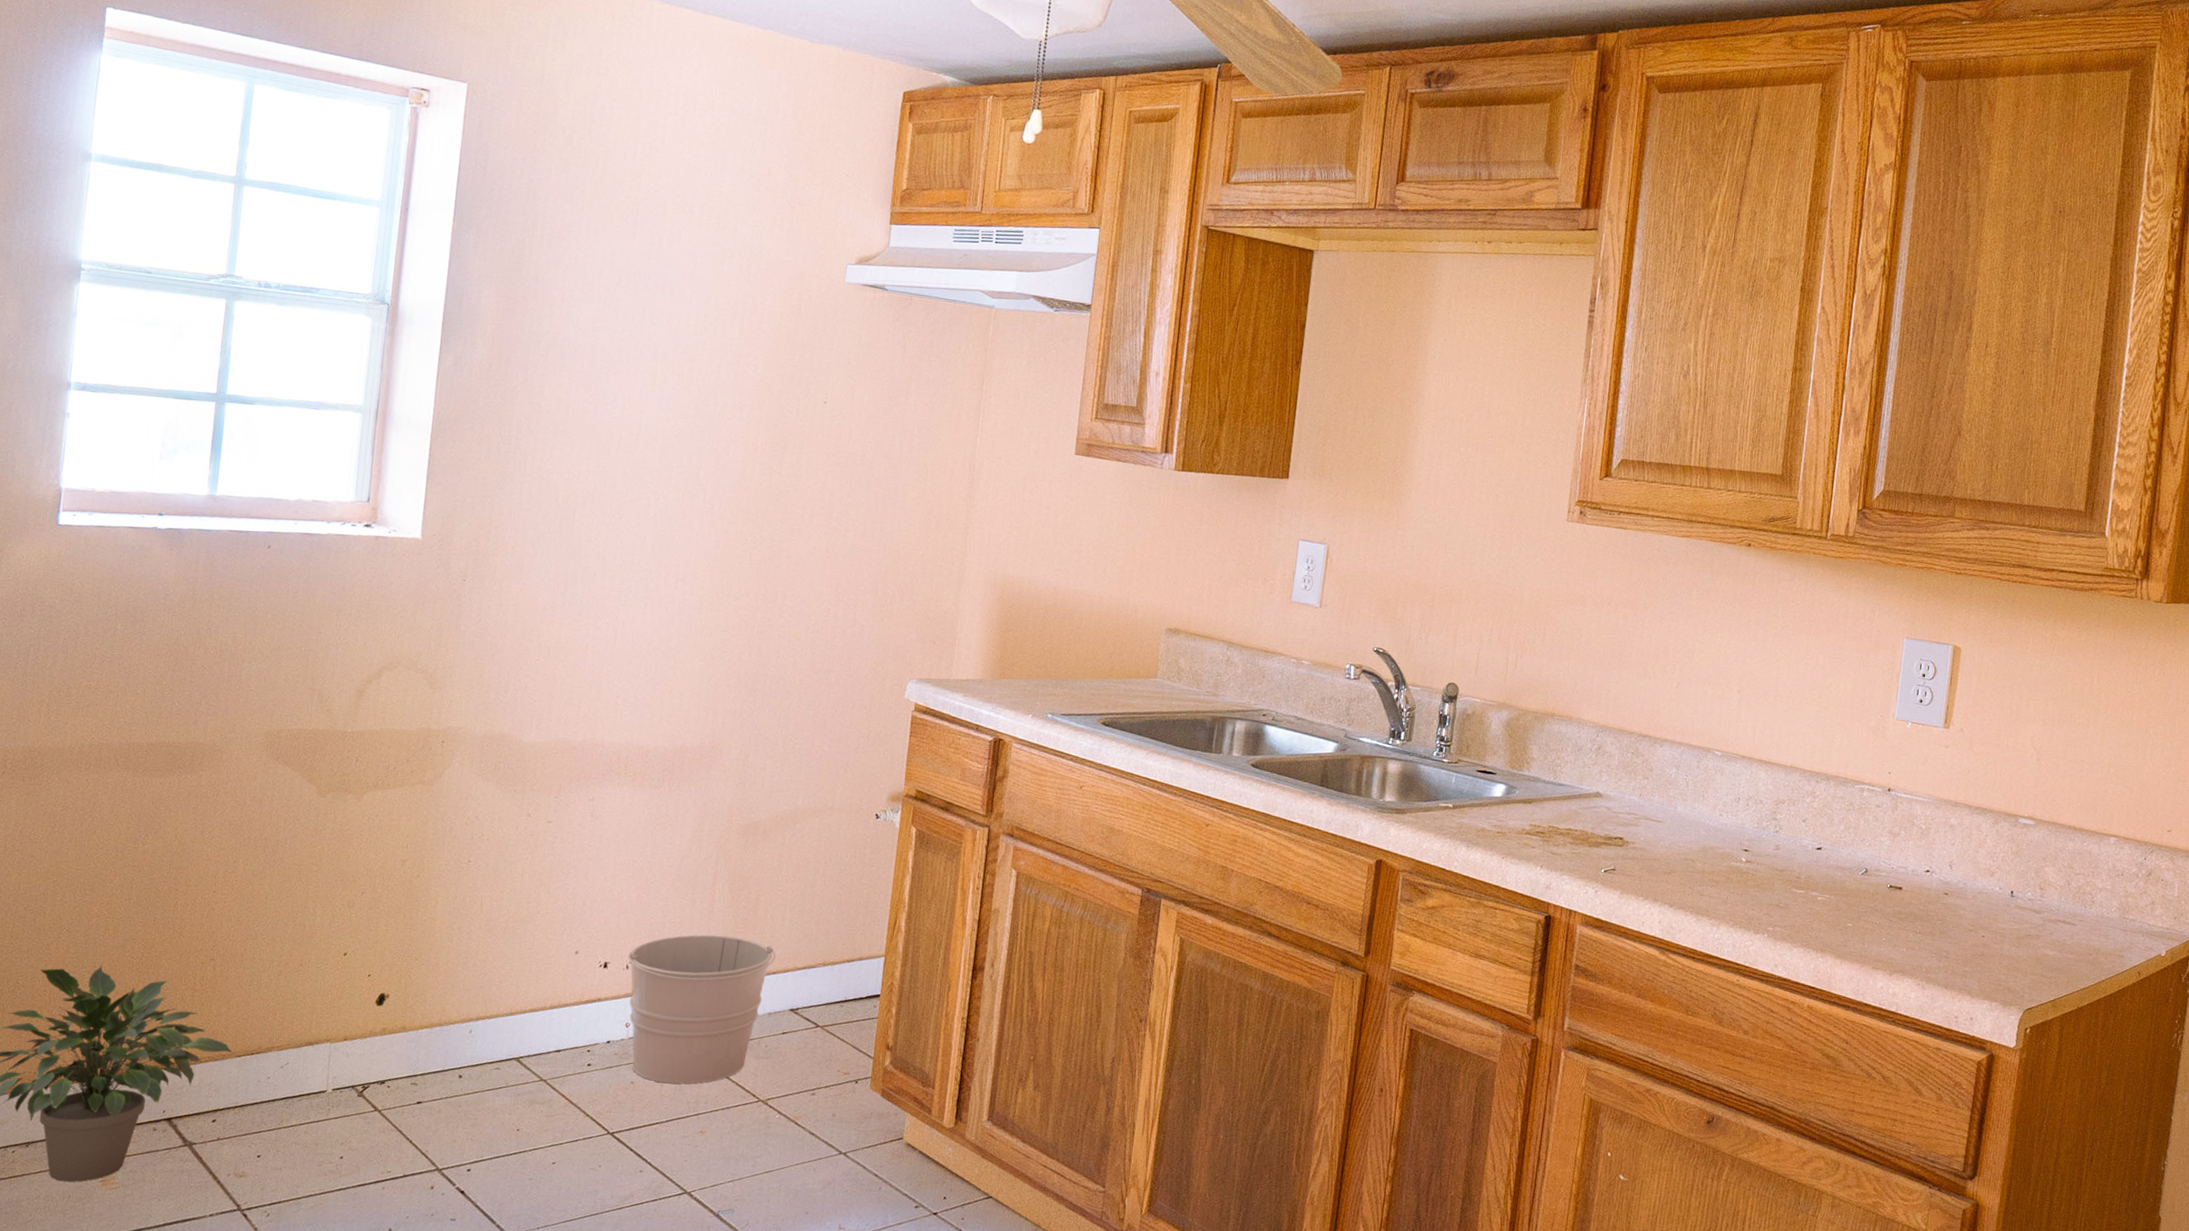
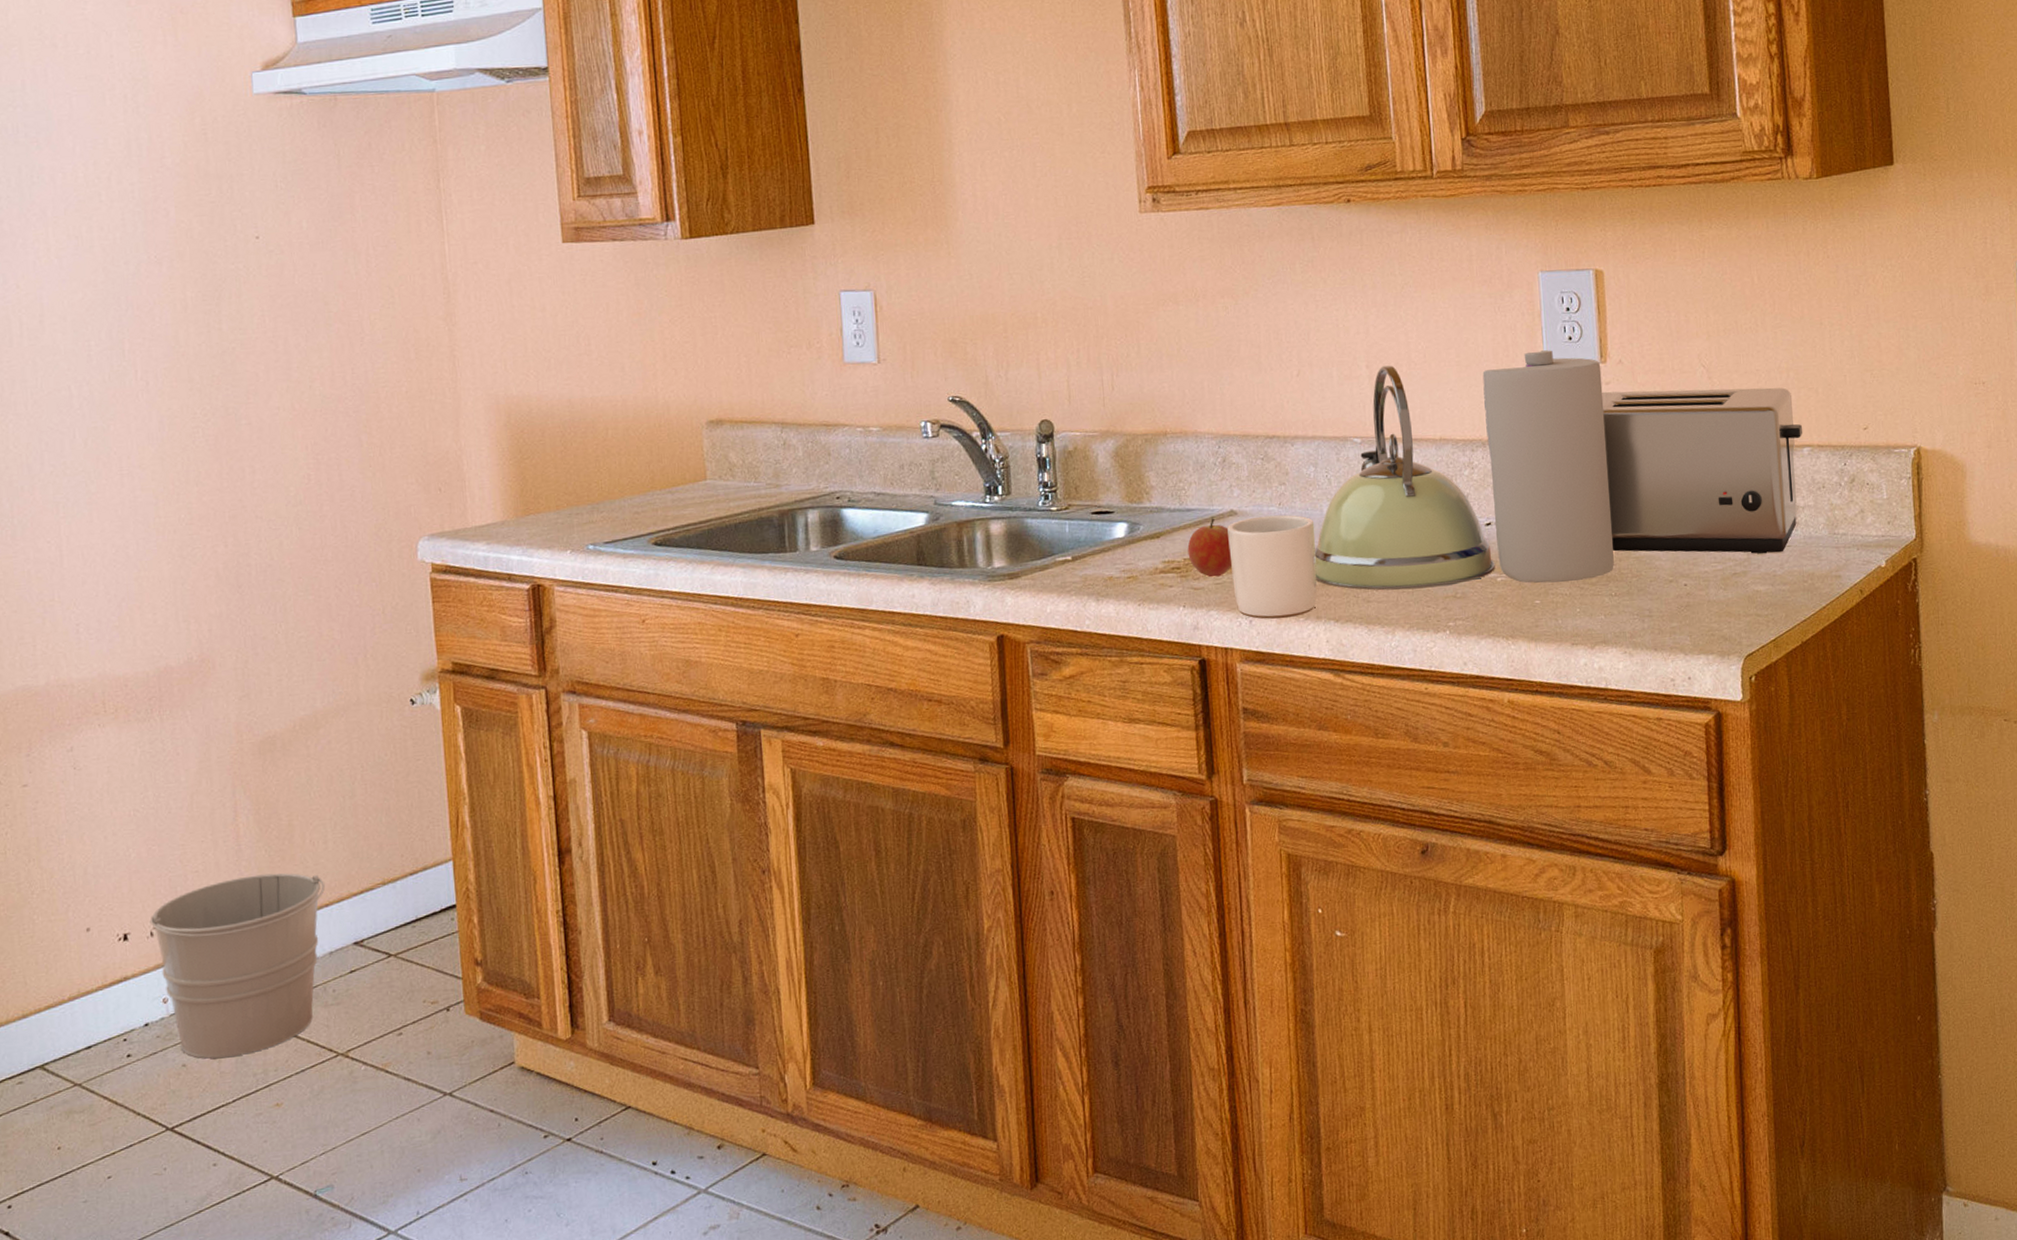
fruit: none [1553,795,1592,848] -> present [1187,518,1233,578]
mug: none [1586,801,1668,895] -> present [1226,514,1317,619]
kettle: none [1660,693,1819,895] -> present [1314,365,1495,591]
paper towel holder: none [1822,706,1944,914] -> present [1482,350,1614,584]
toaster: none [1924,753,2114,925] -> present [1602,387,1803,554]

